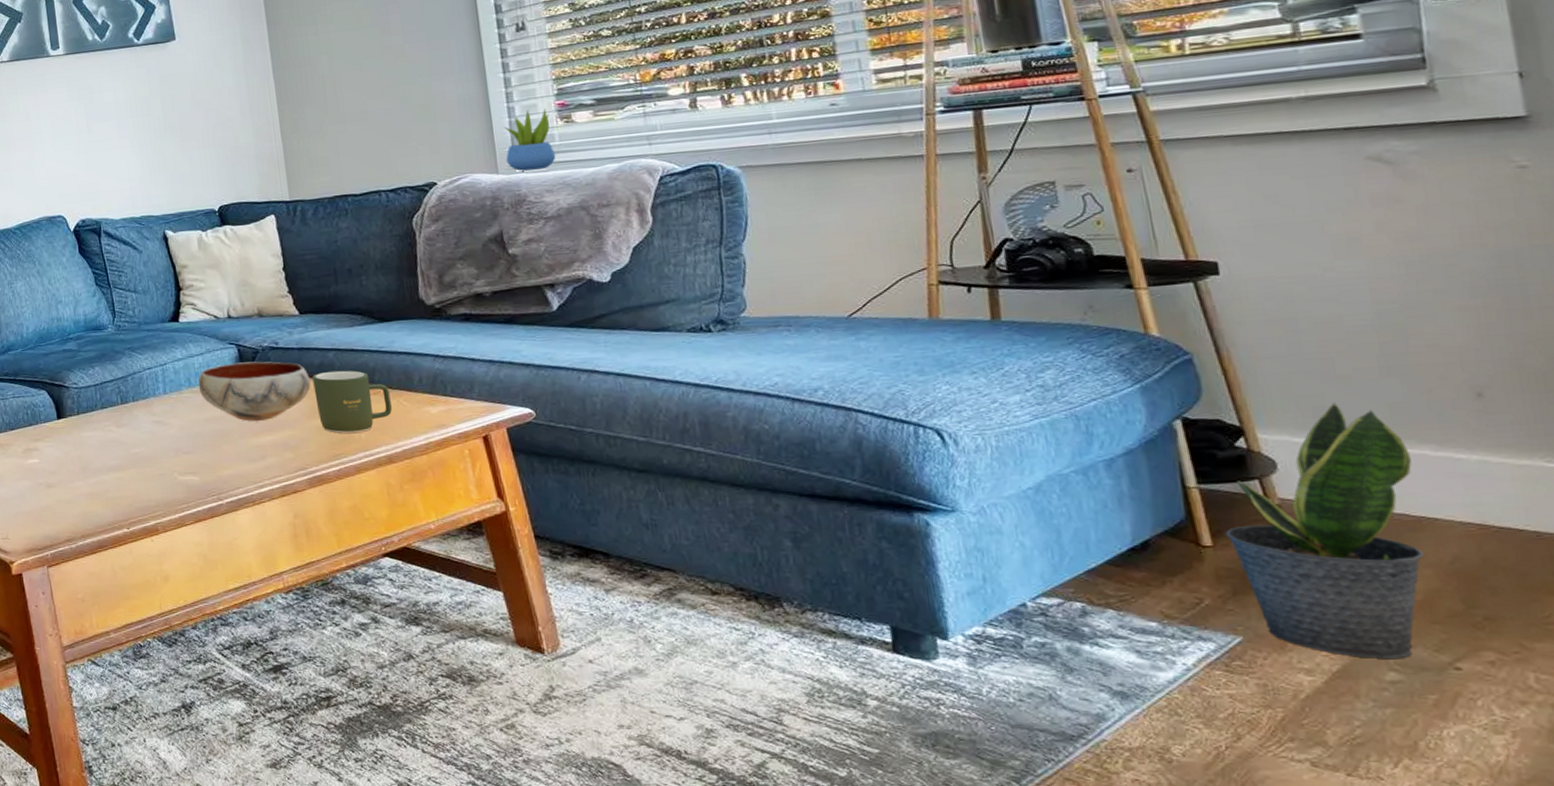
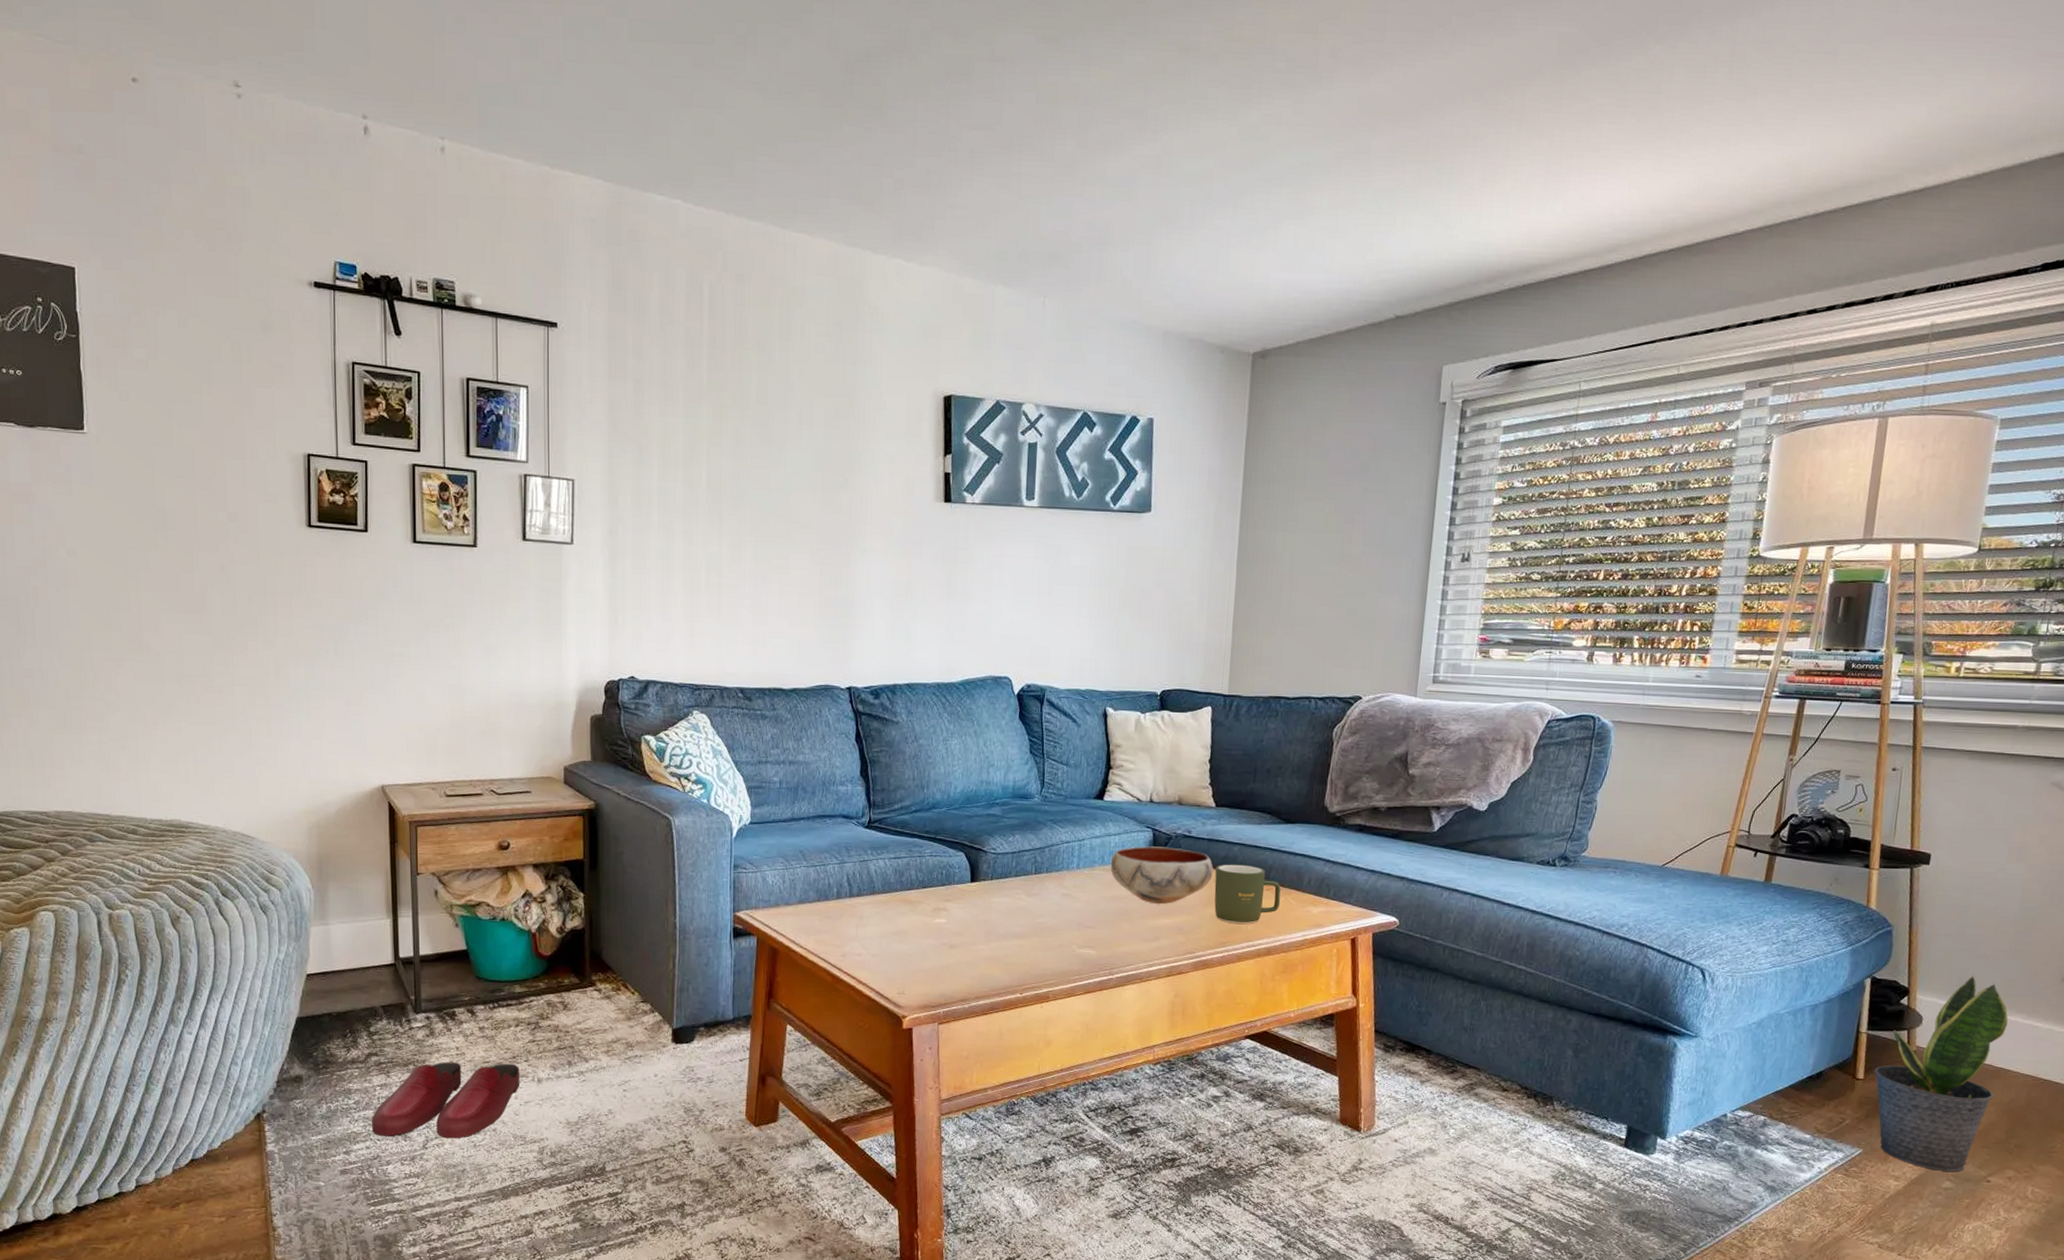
succulent plant: present [503,108,556,171] -> none [1425,639,1471,698]

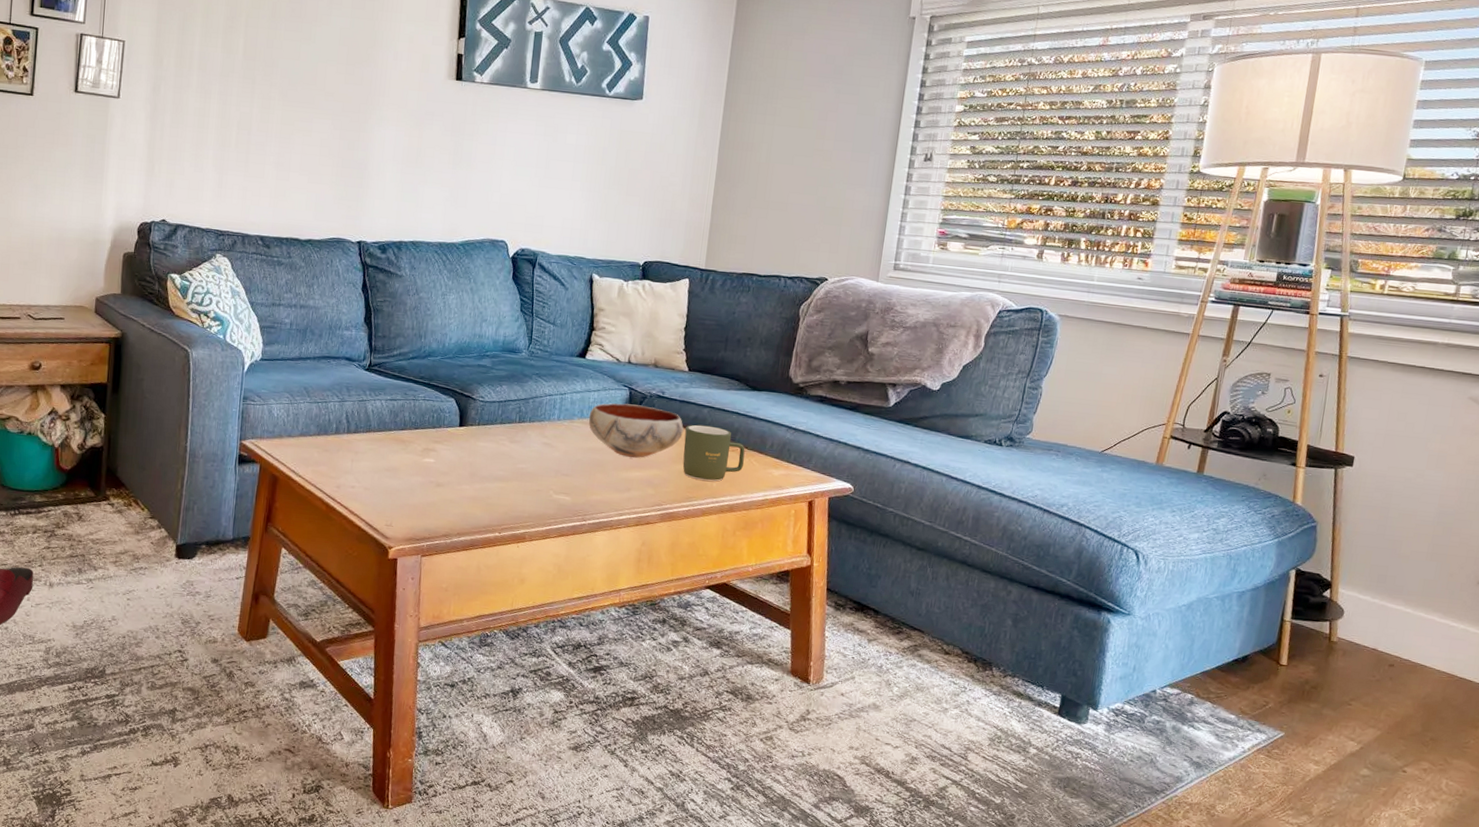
potted plant: present [1874,975,2008,1172] -> none [1296,573,1425,761]

